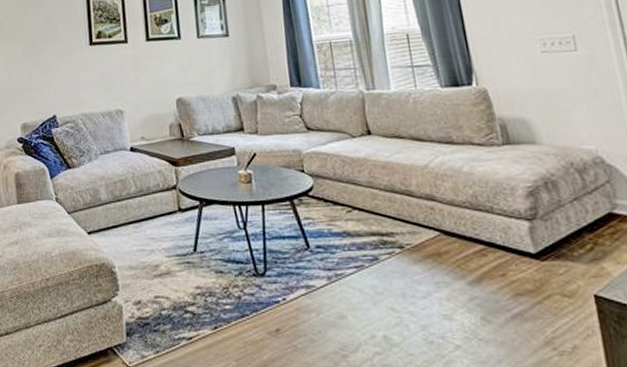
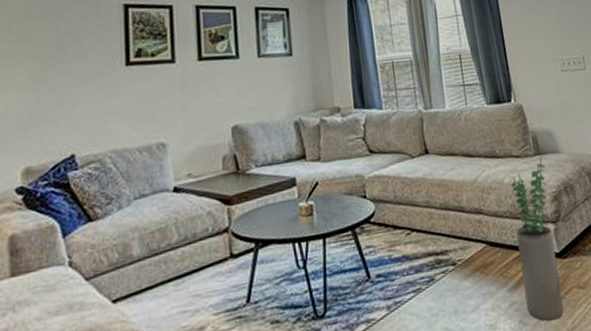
vase: none [471,146,542,324] -> present [511,156,564,321]

